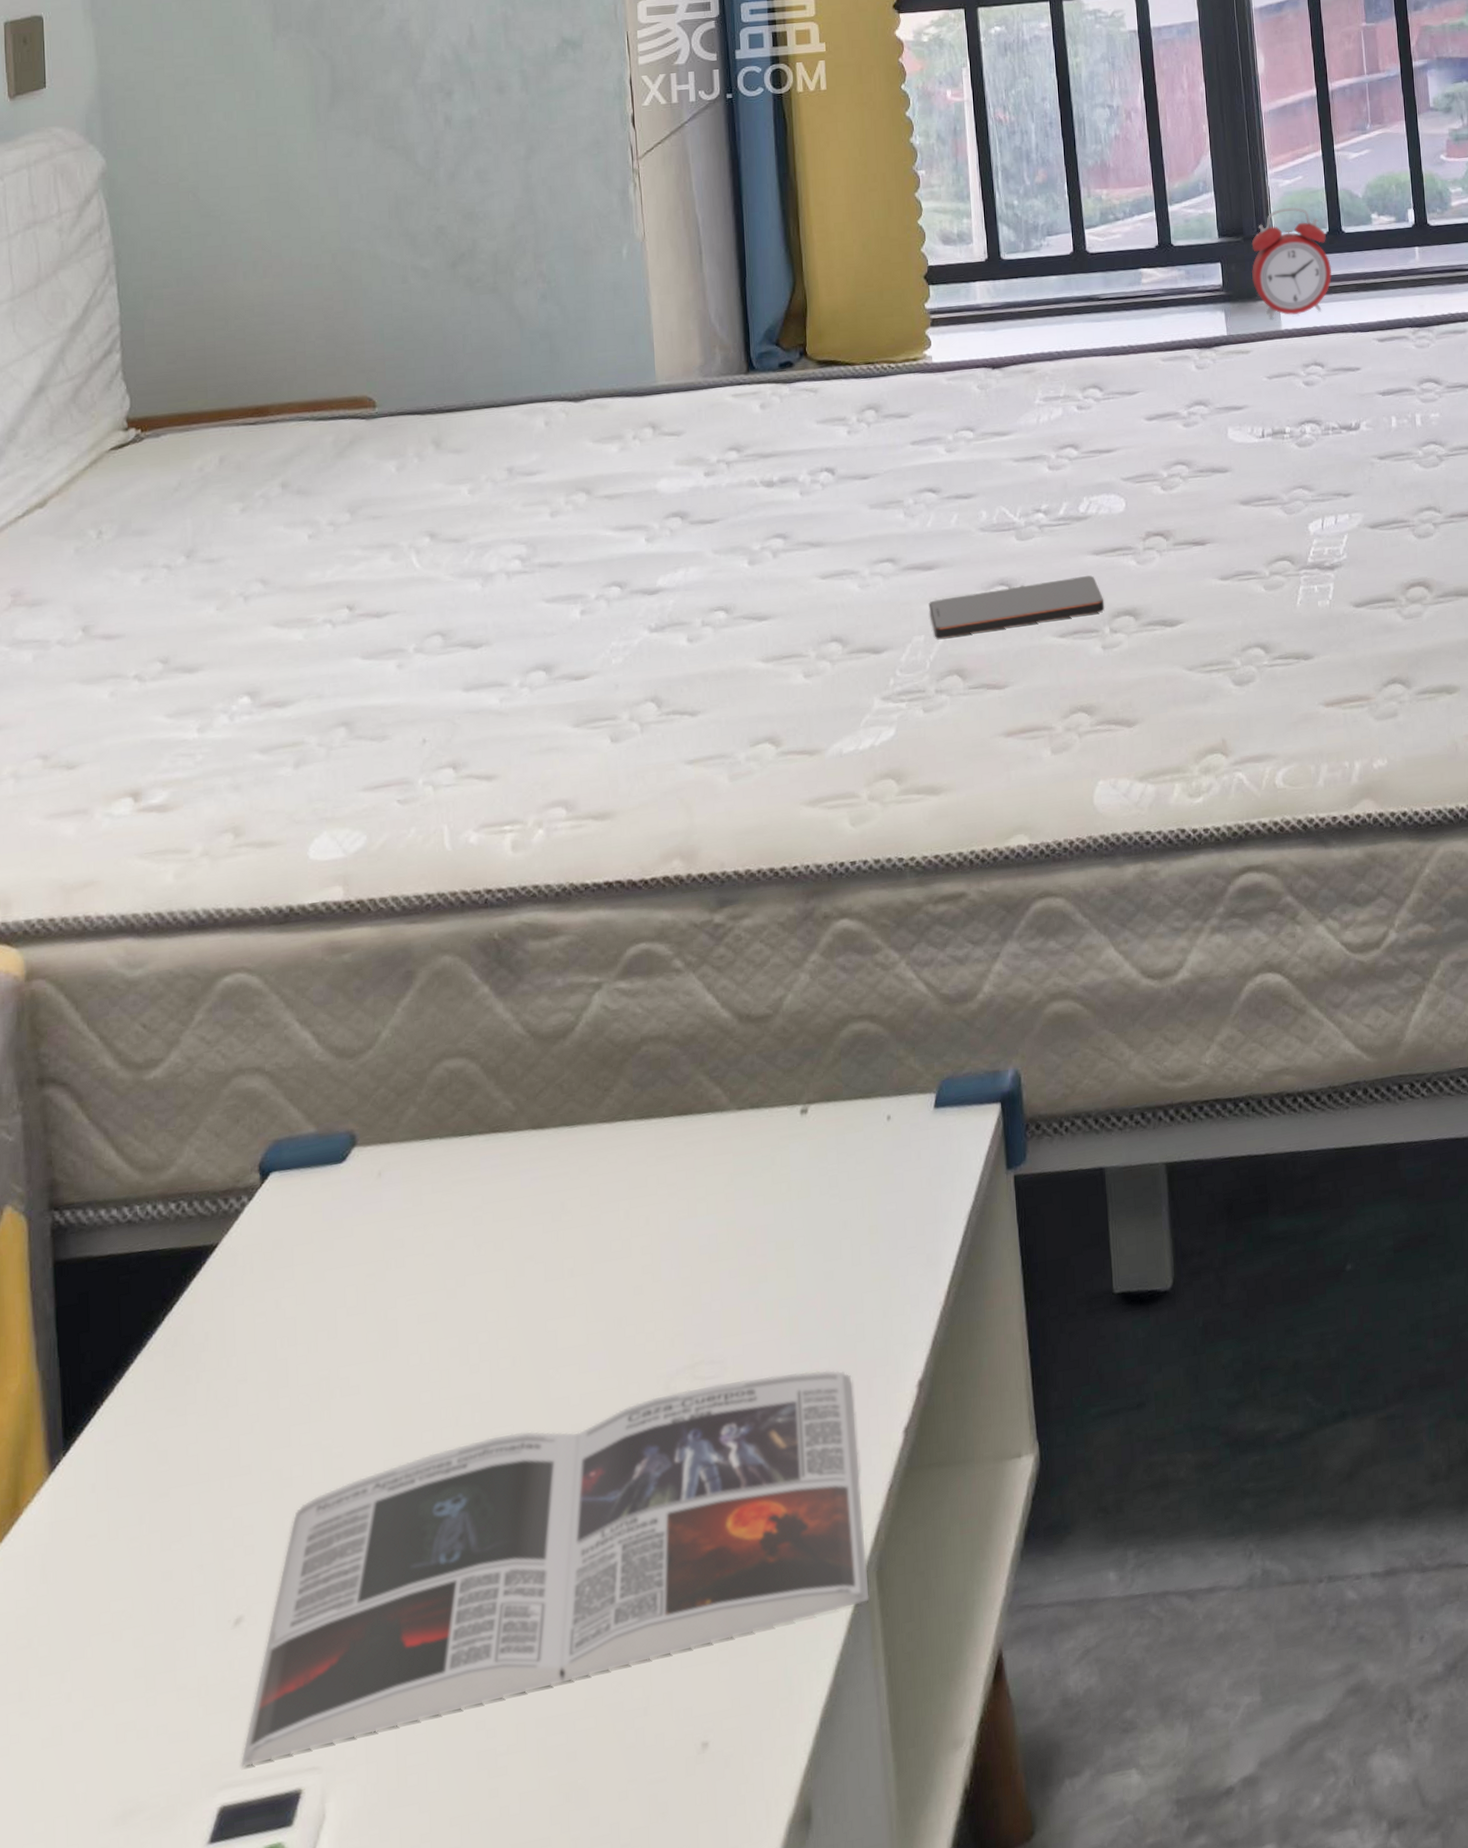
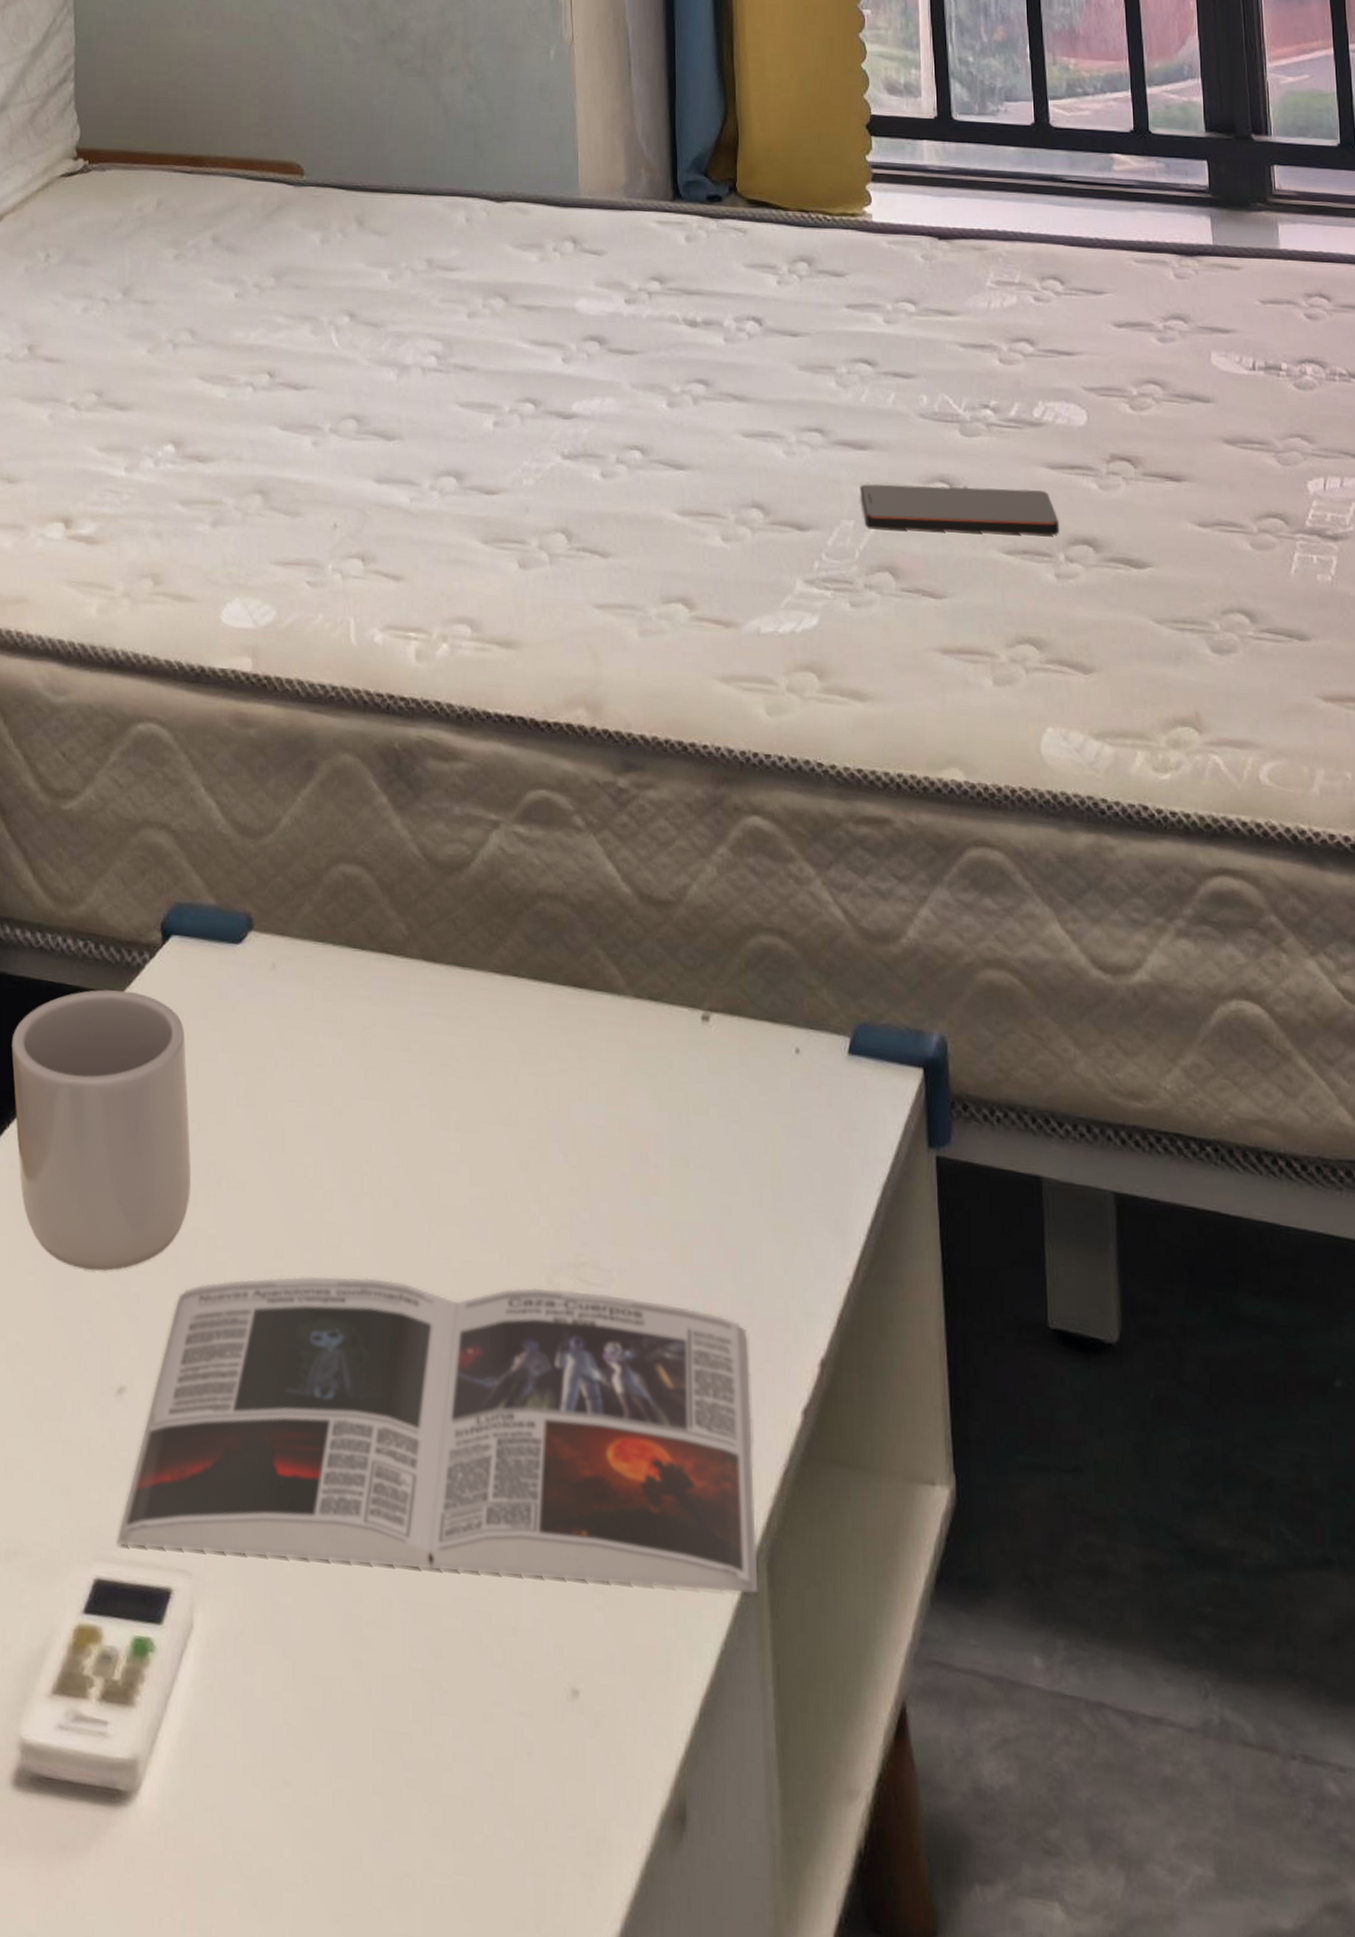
mug: none [101,1237,303,1520] -> present [11,989,191,1271]
alarm clock: present [1251,207,1332,318] -> none [1244,108,1343,235]

